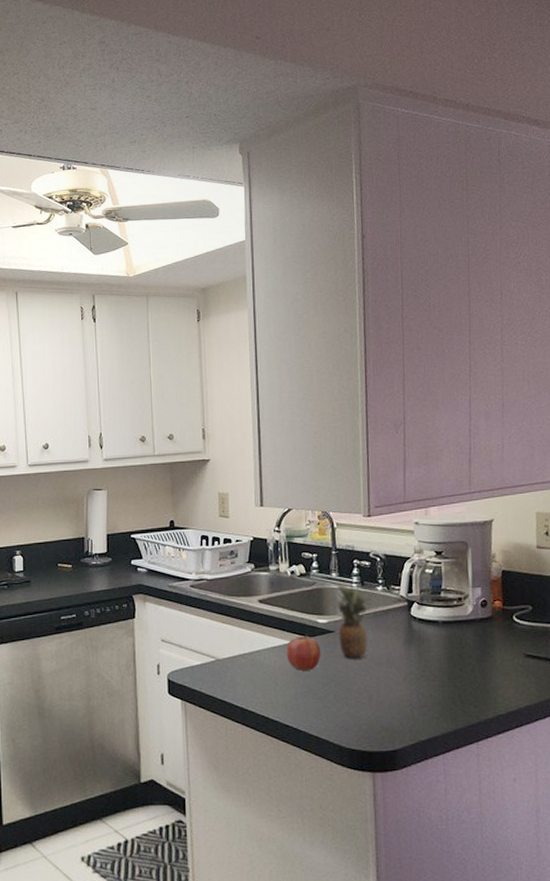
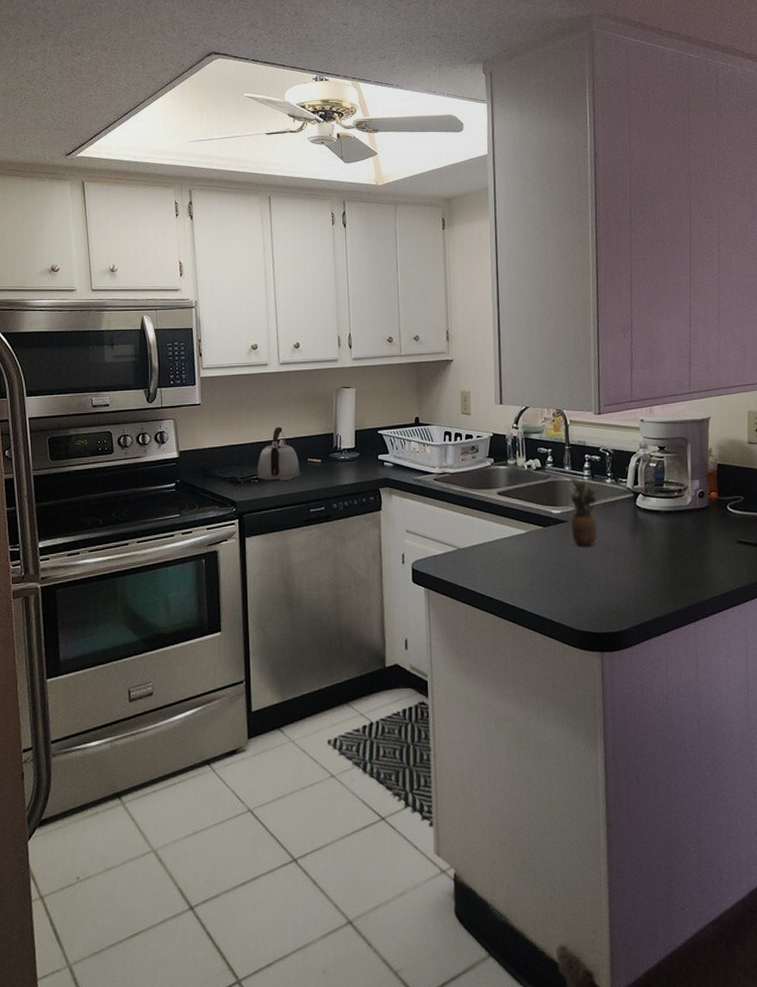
kettle: none [6,531,51,586] -> present [257,427,301,480]
fruit: present [286,634,321,671] -> none [522,524,555,558]

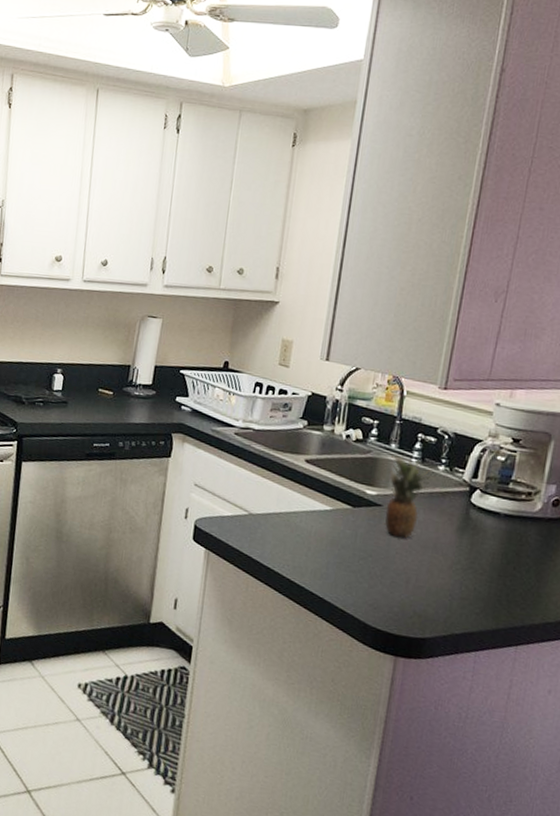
kettle: present [257,427,301,480] -> none [42,349,90,409]

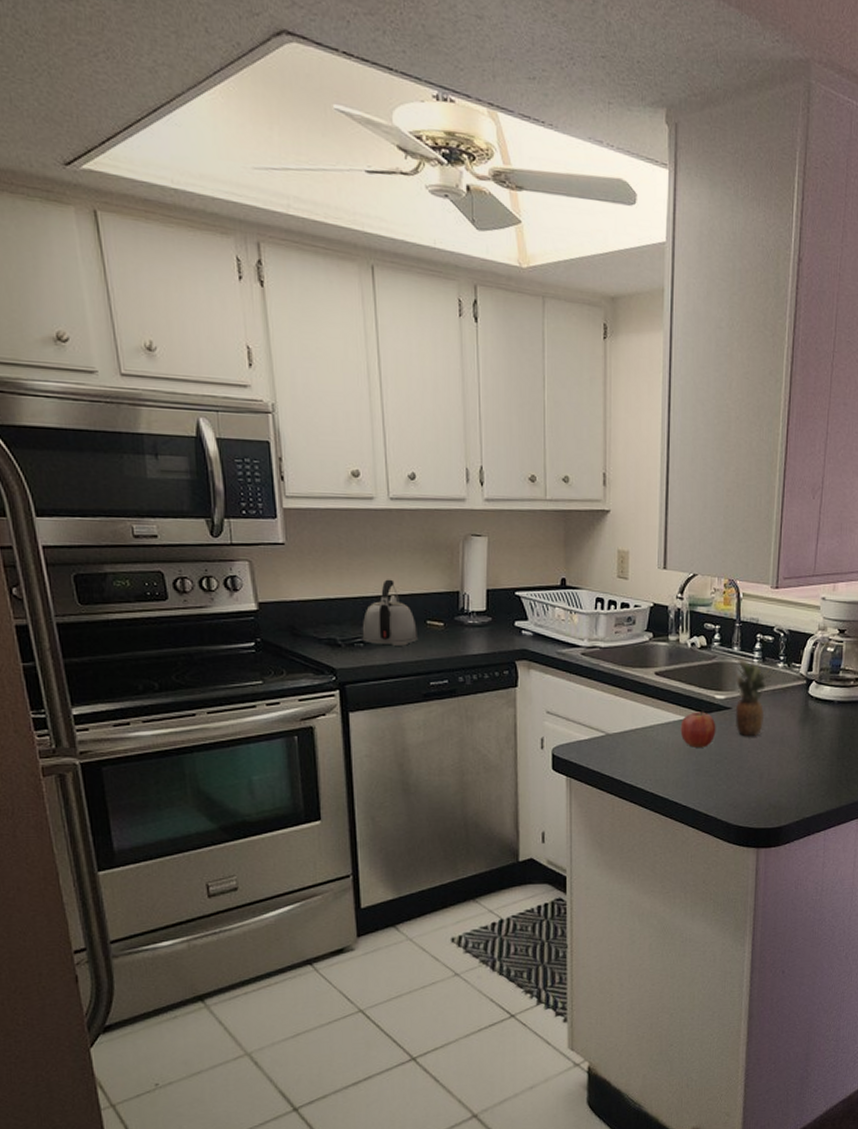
kettle: none [42,349,90,409] -> present [362,579,419,646]
fruit: none [324,503,364,542] -> present [680,710,716,748]

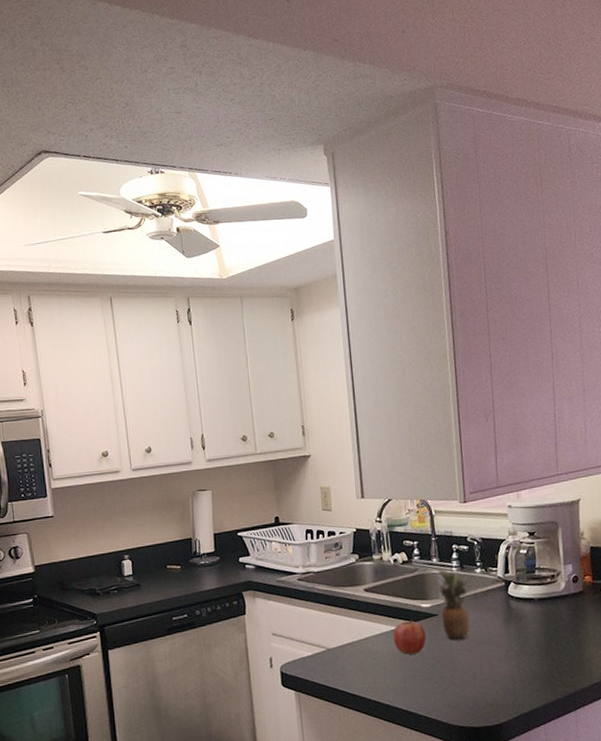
kettle: present [362,579,419,646] -> none [115,534,161,590]

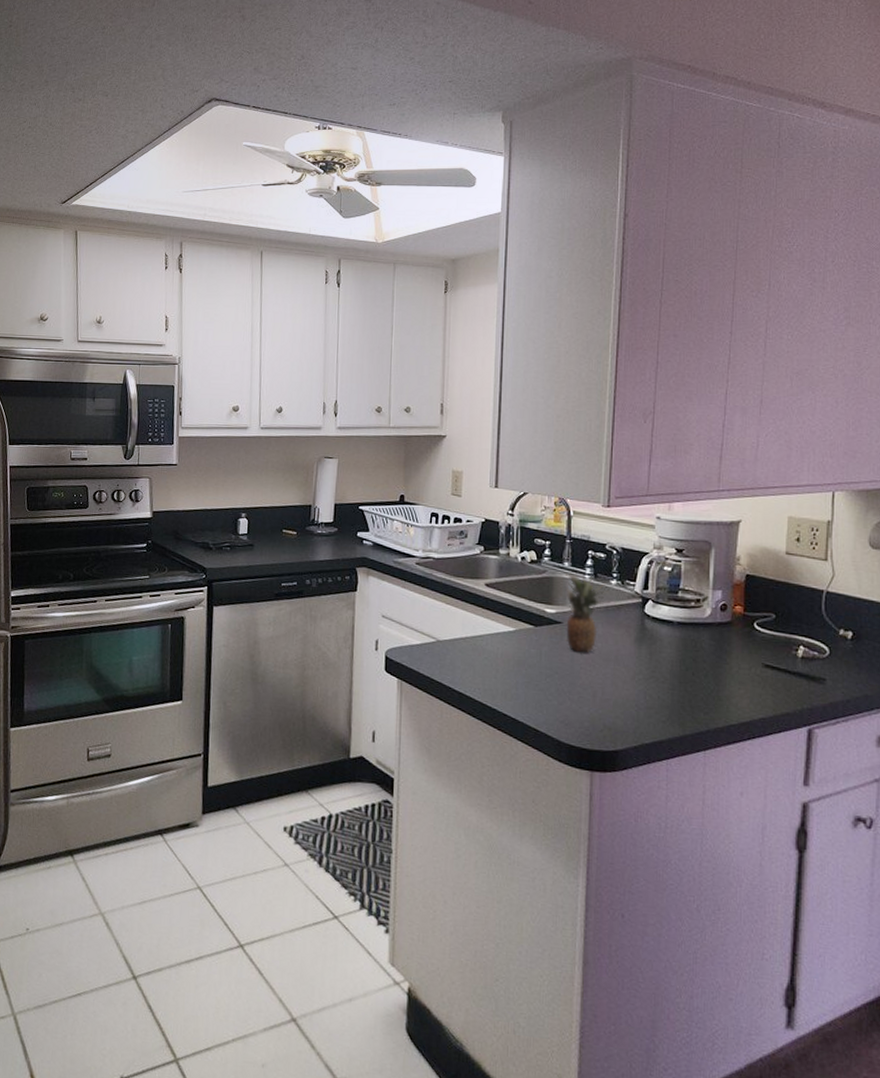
fruit: present [392,619,426,655] -> none [510,623,547,660]

